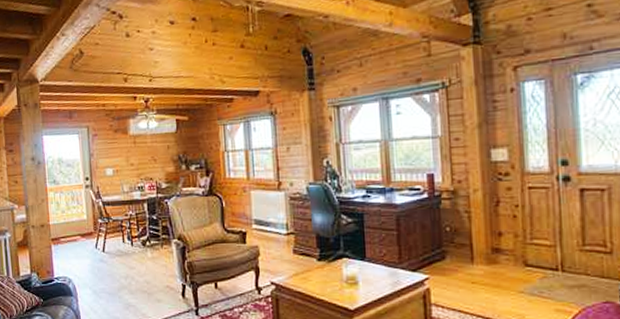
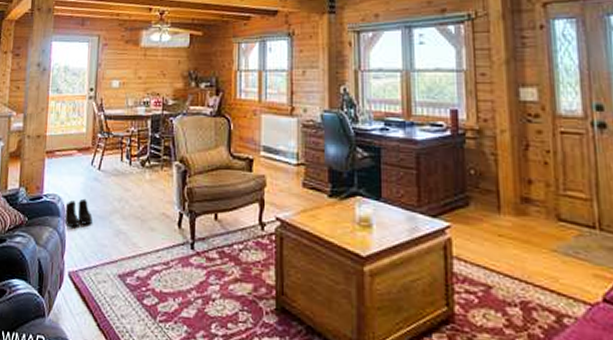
boots: none [76,278,103,304] -> present [64,198,93,227]

